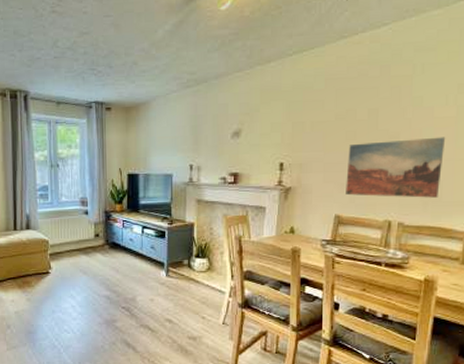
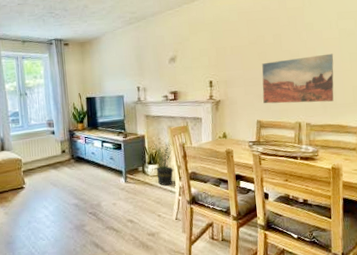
potted plant: none [203,230,226,284] -> present [153,139,174,186]

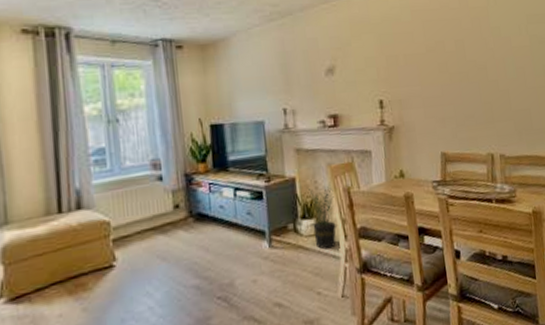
wall art: present [262,53,334,104] -> none [443,65,529,131]

